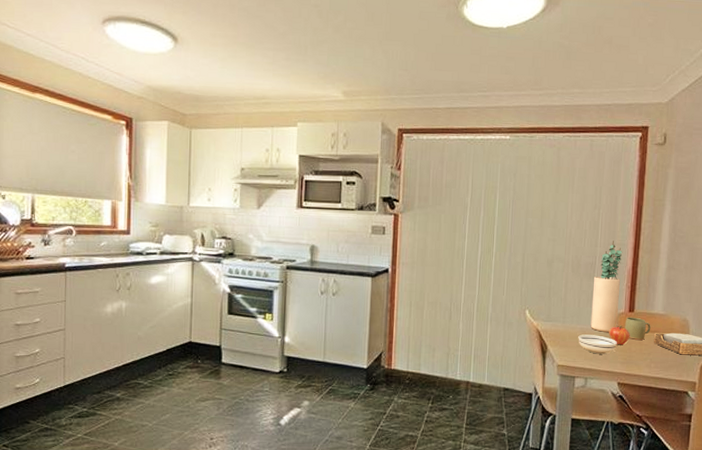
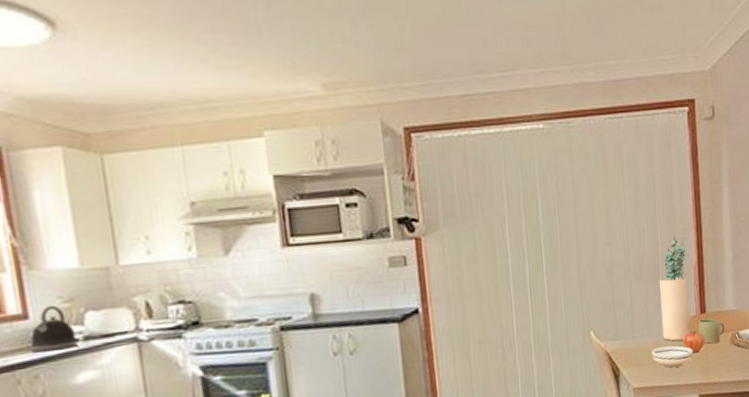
kettle: none [127,227,156,259] -> present [29,305,78,353]

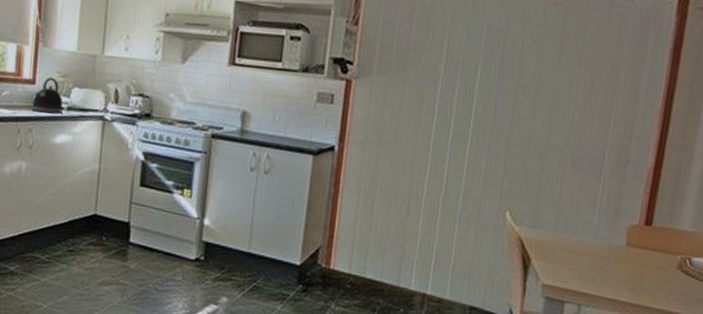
bowl: present [651,346,693,368] -> none [572,248,626,277]
vase: present [659,235,690,342] -> none [590,131,643,249]
fruit: present [682,330,705,353] -> none [614,241,645,268]
mug: present [698,318,725,344] -> none [637,231,674,263]

